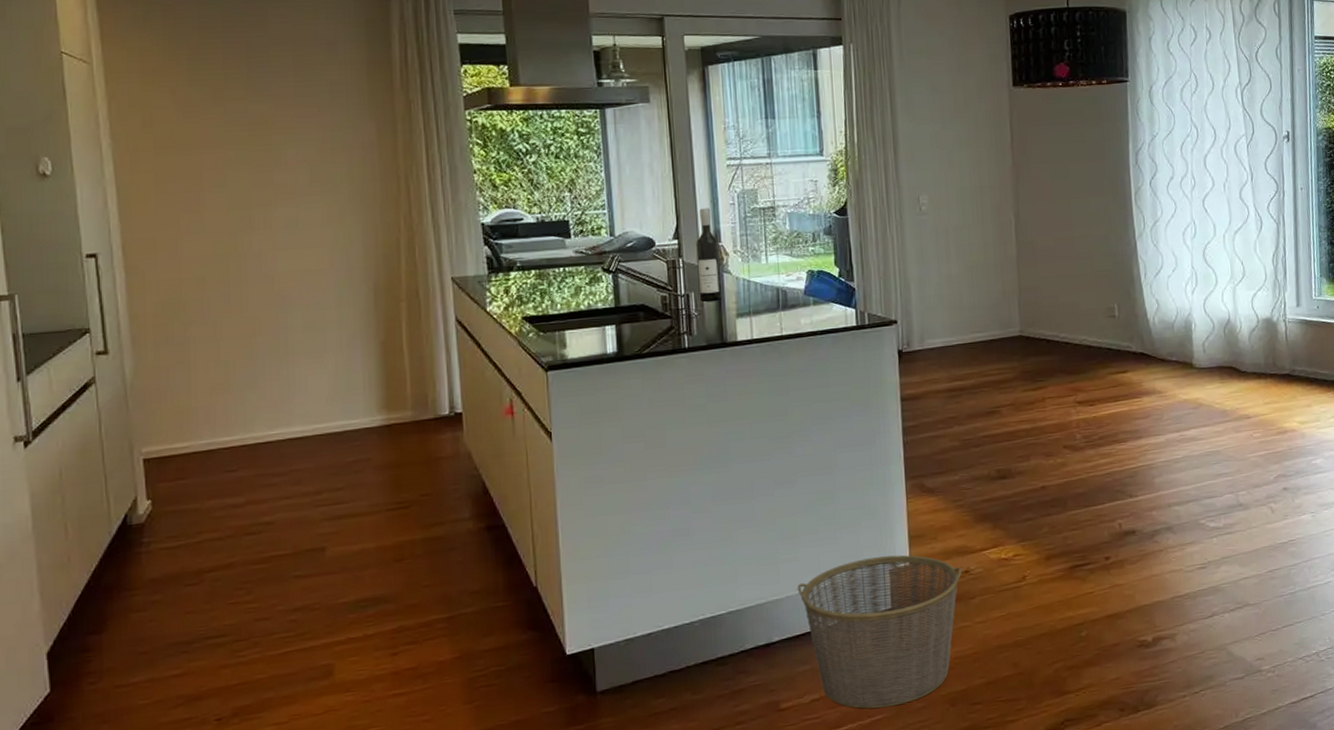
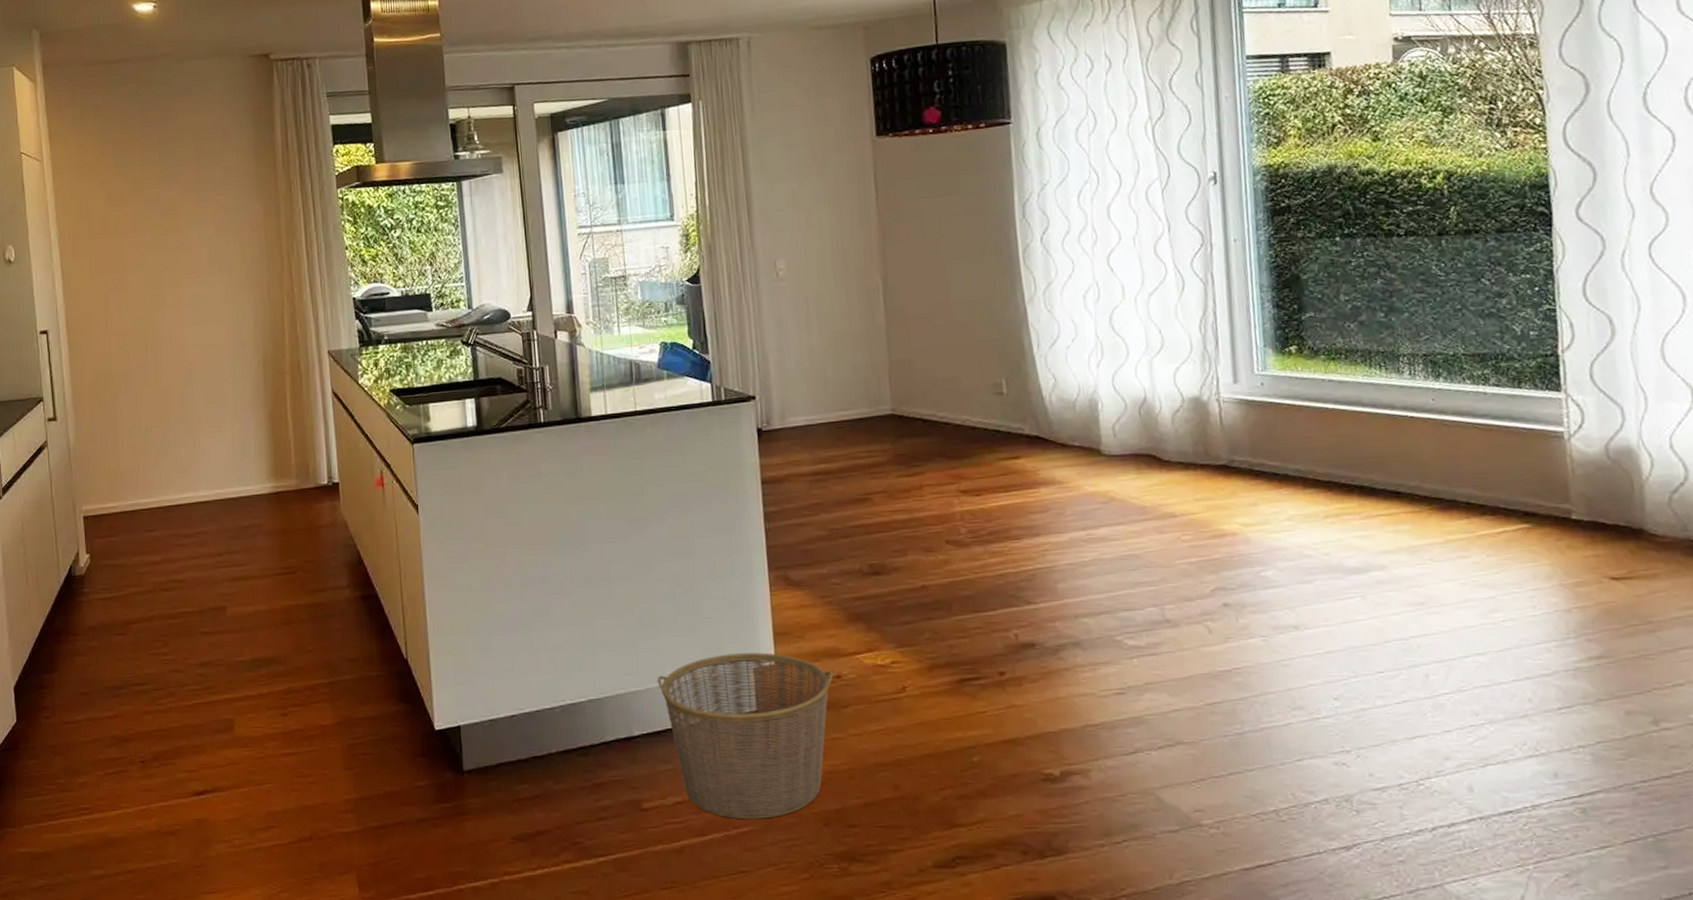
bottle: present [696,208,723,302] -> none [549,278,576,375]

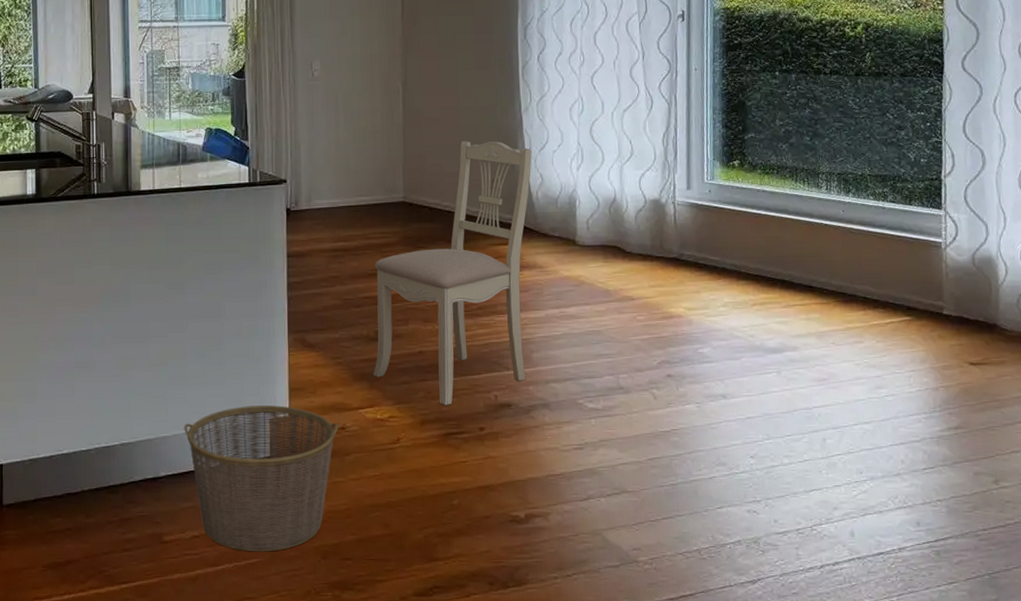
dining chair: none [863,339,1051,648] -> present [373,141,532,406]

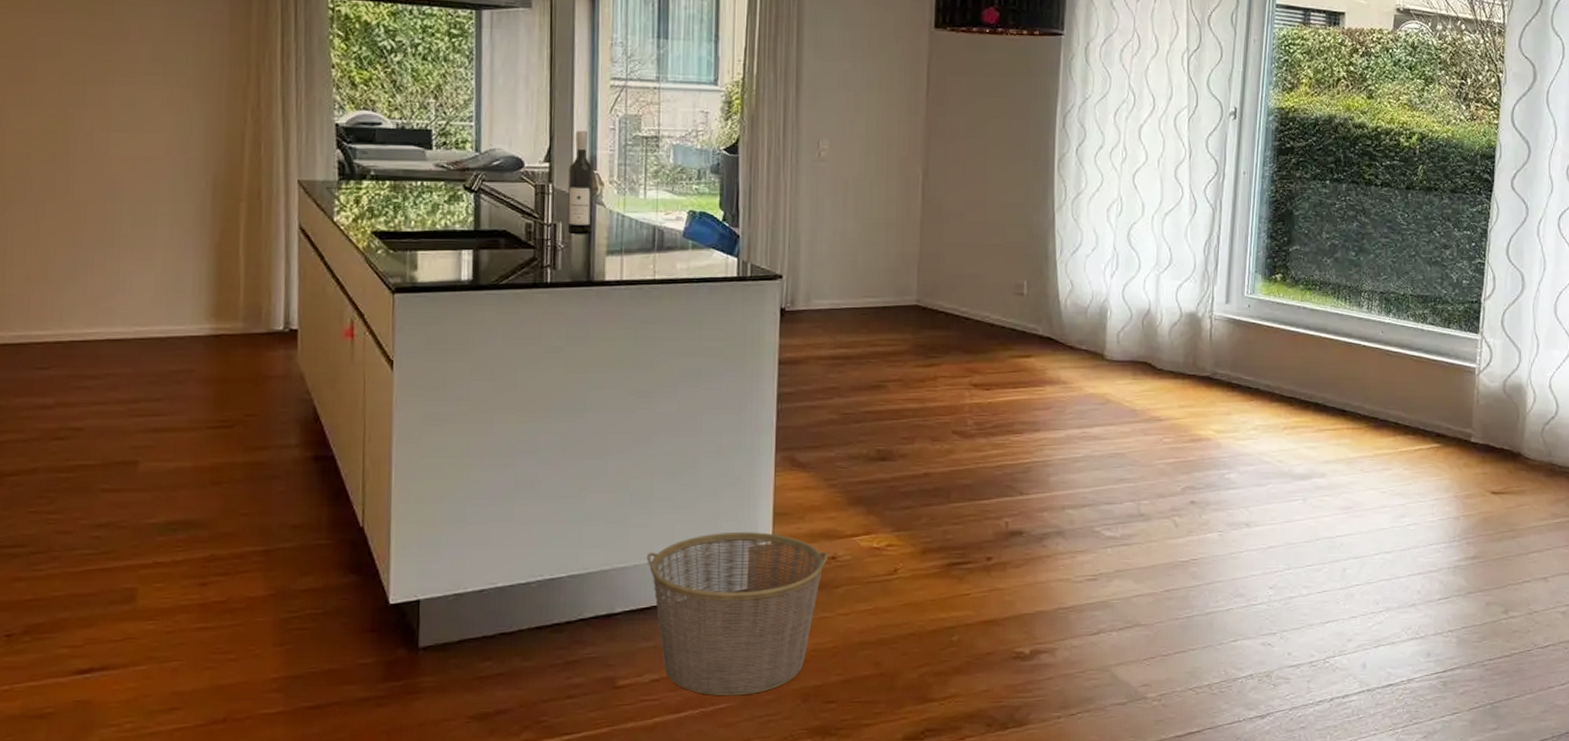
bottle: none [108,66,129,152] -> present [567,130,595,234]
dining chair: present [373,141,532,406] -> none [871,240,1063,533]

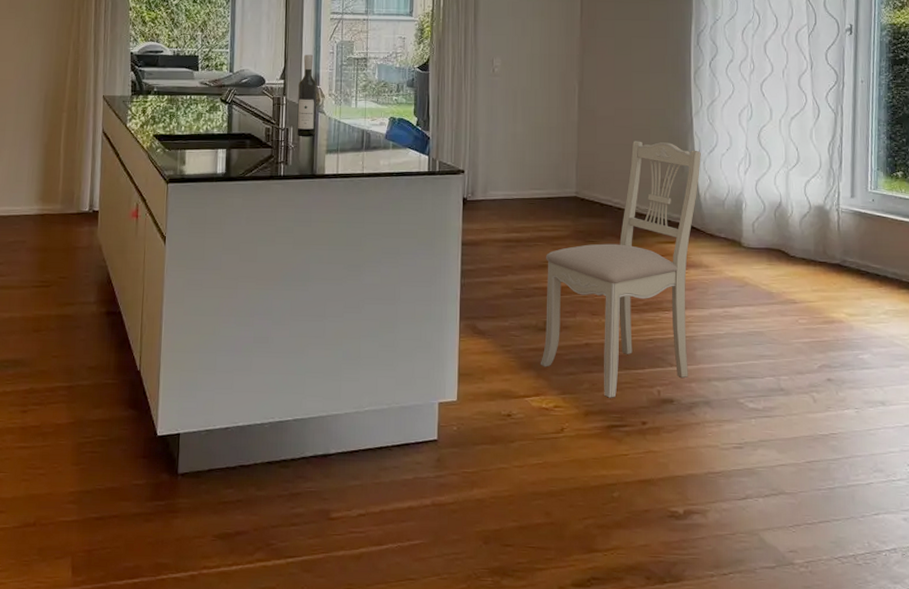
basket: present [646,532,829,696] -> none [355,388,505,534]
dining chair: none [871,240,1063,533] -> present [540,141,701,398]

